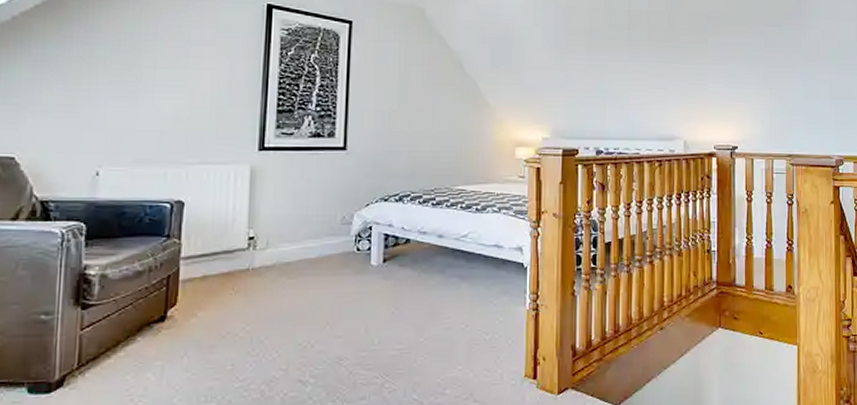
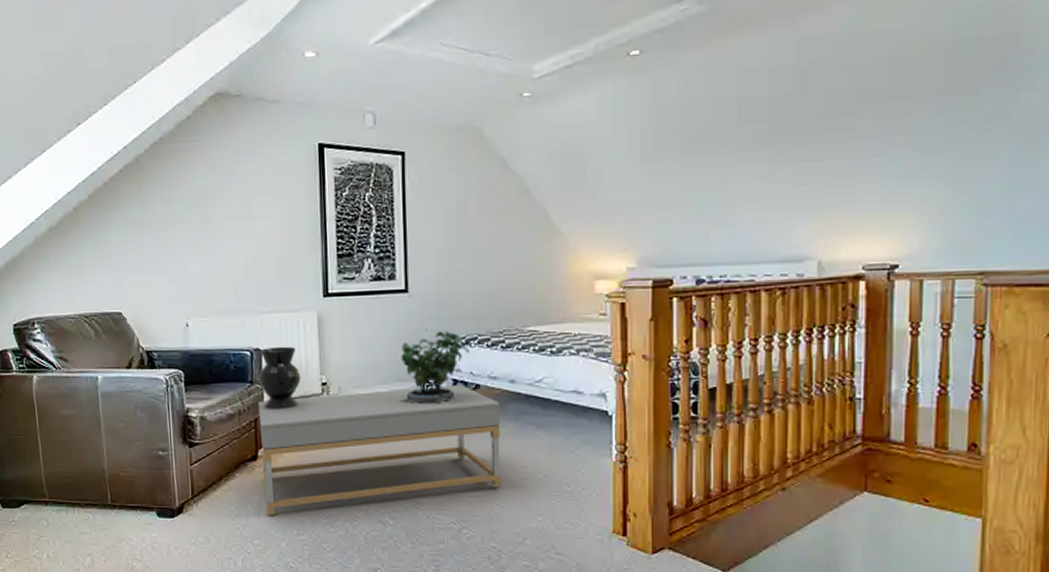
coffee table: none [170,239,429,383] -> present [258,384,501,516]
decorative vase: none [176,199,226,267] -> present [258,346,301,411]
potted plant: none [329,185,402,259] -> present [398,329,470,405]

